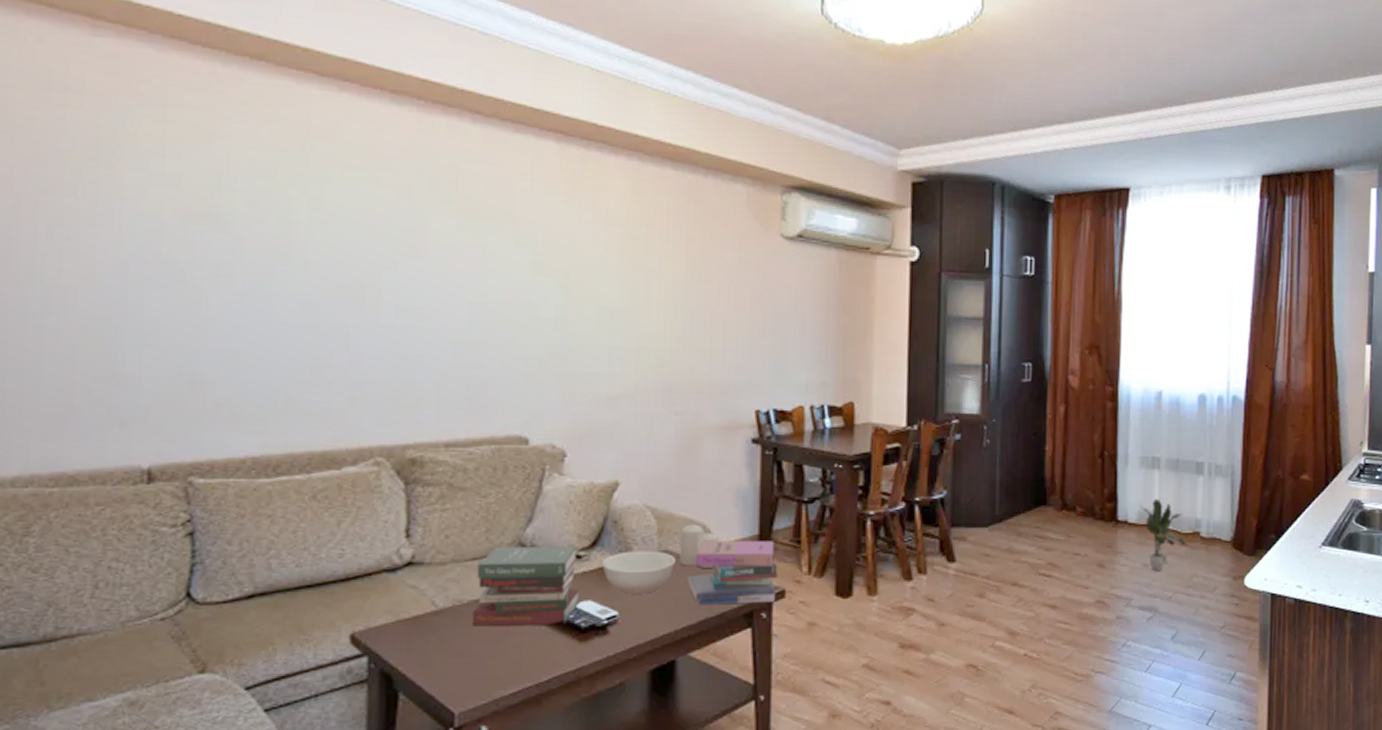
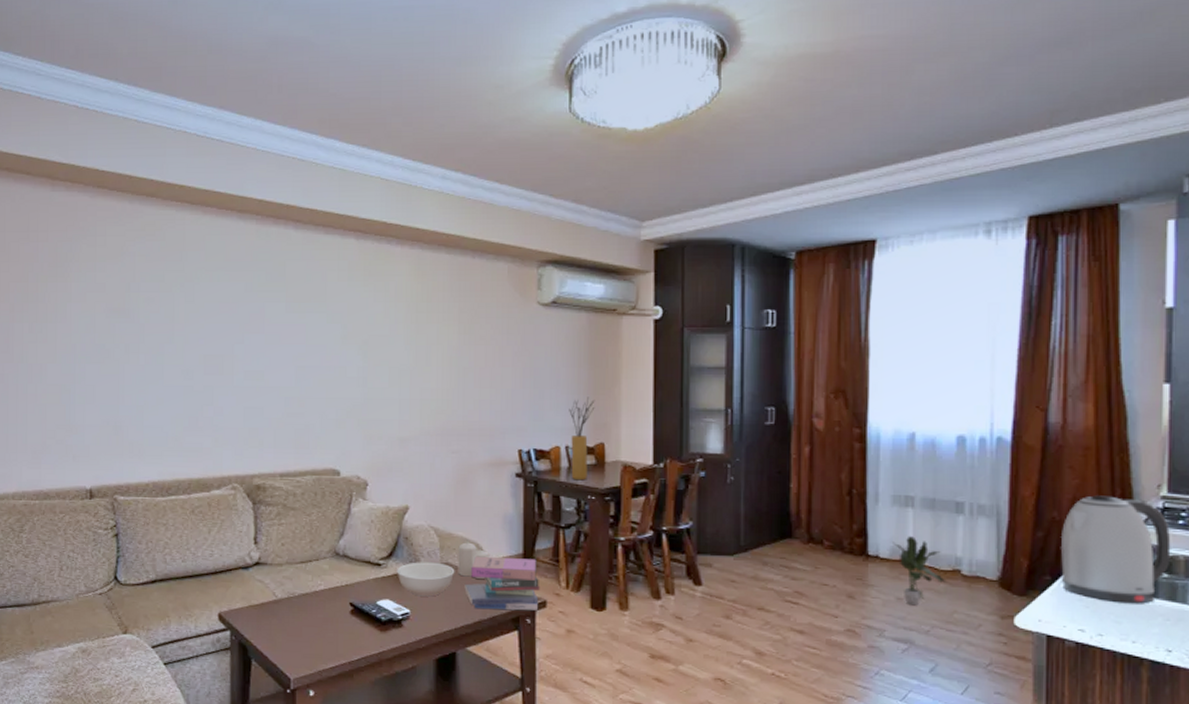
books: present [471,545,580,627] -> none [301,554,381,618]
vase: none [815,348,845,446] -> present [569,396,595,481]
kettle: none [1283,453,1370,557] -> present [1061,495,1171,603]

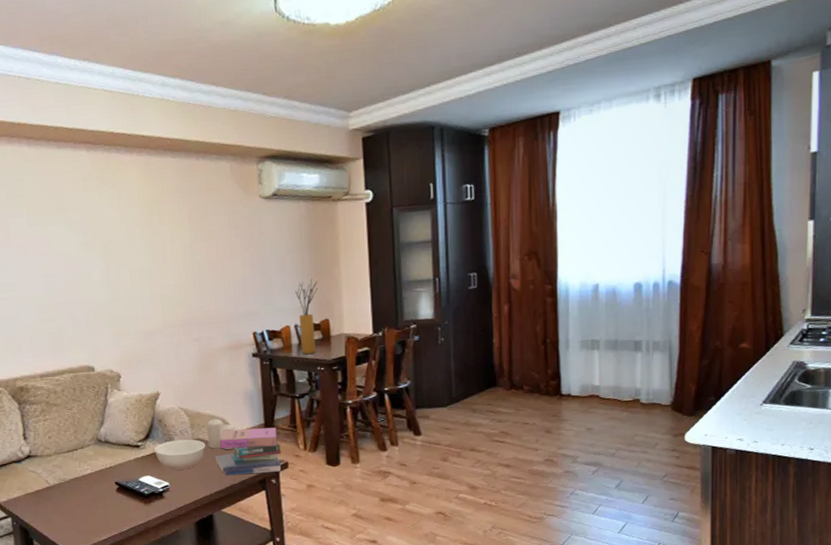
potted plant: present [893,536,947,606] -> none [582,375,628,434]
kettle: present [1061,495,1171,603] -> none [723,323,814,413]

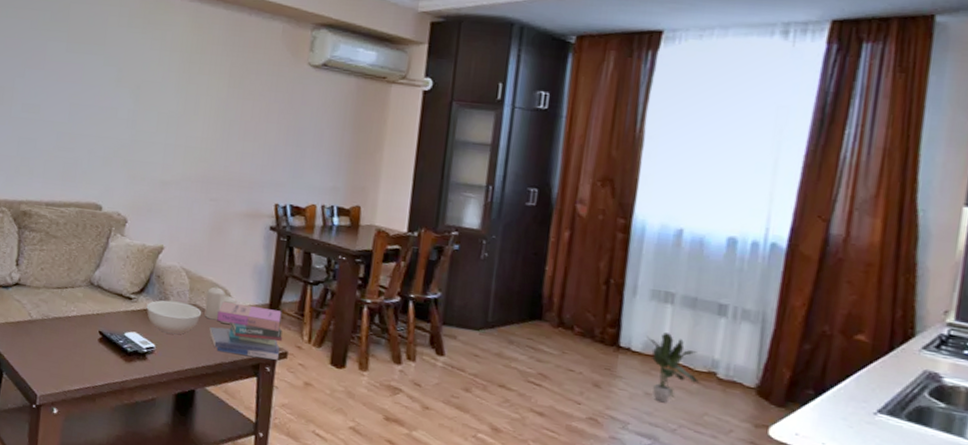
vase: present [295,278,319,355] -> none [324,159,356,241]
potted plant: none [582,375,628,434] -> present [647,332,700,403]

